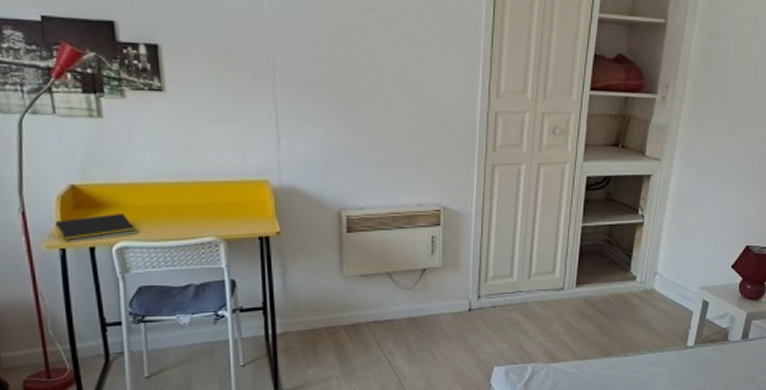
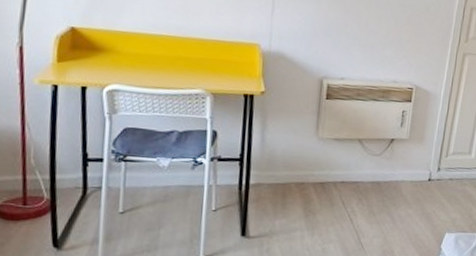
notepad: present [55,214,138,244] -> none [51,58,130,81]

